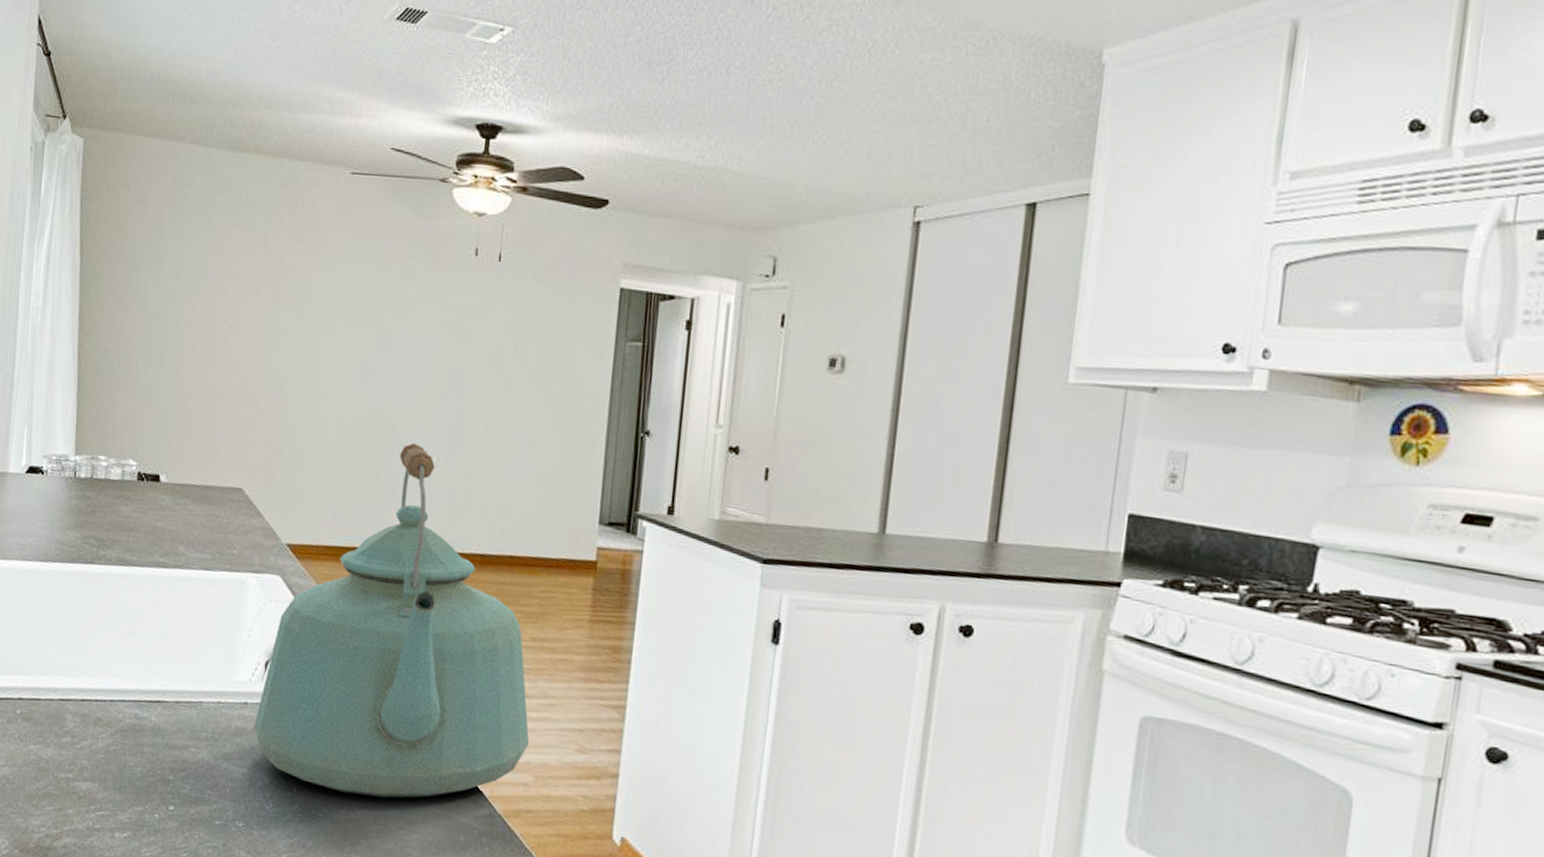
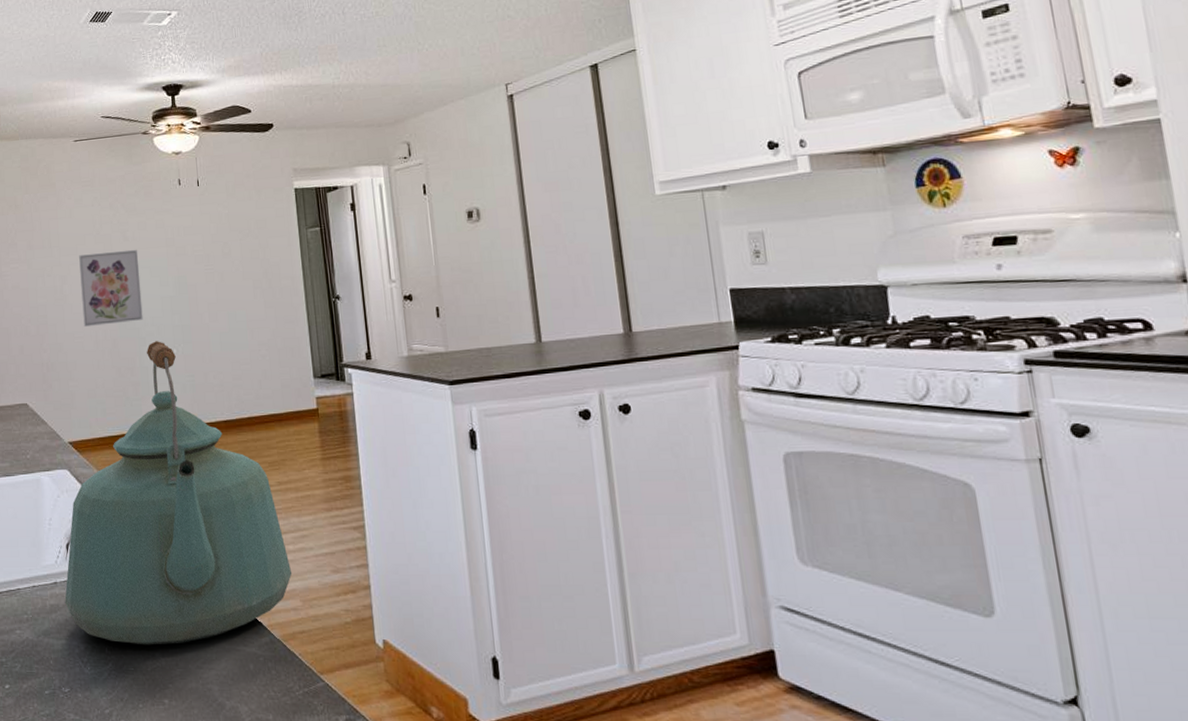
wall art: none [327,320,409,415] -> present [79,249,143,327]

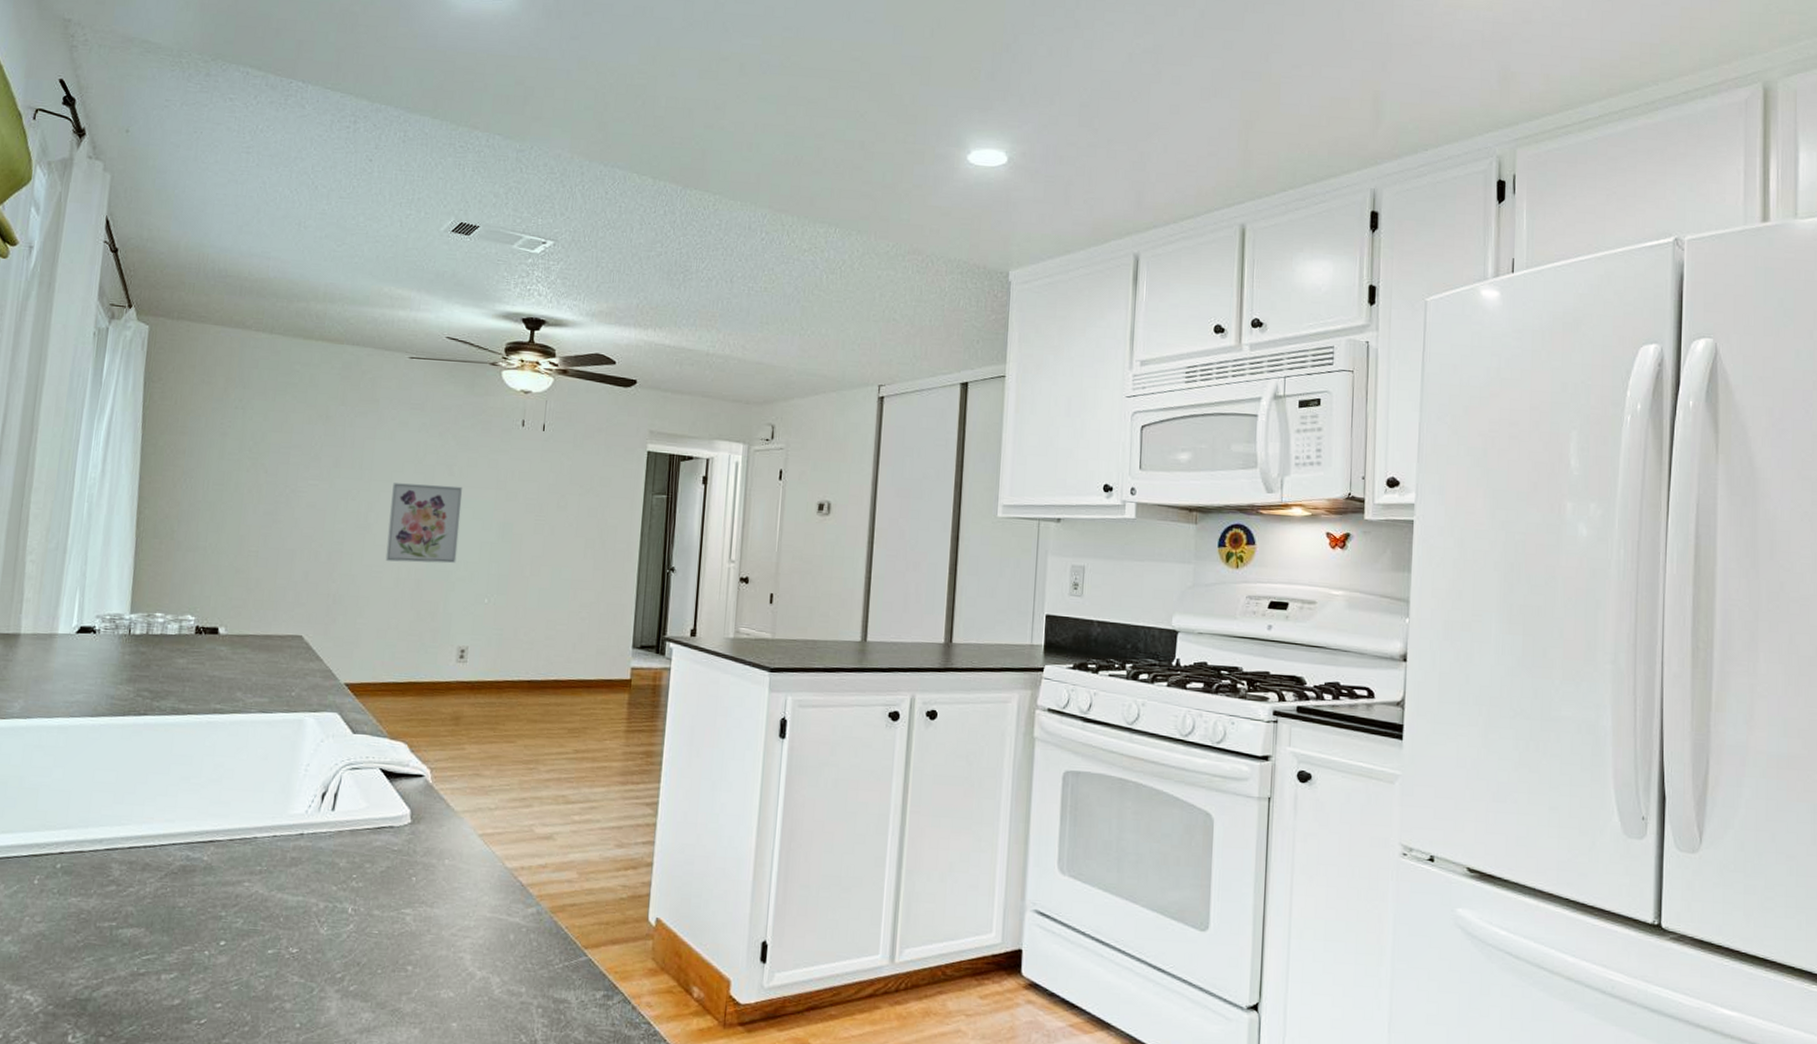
kettle: present [65,341,292,646] -> none [309,587,574,909]

